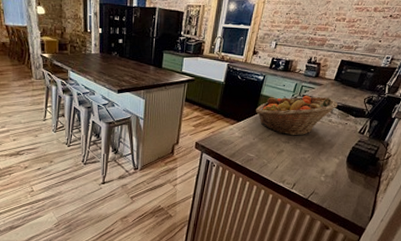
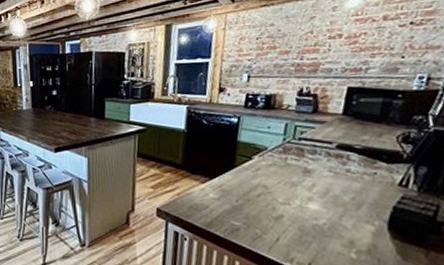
fruit basket: present [256,96,337,136] -> none [234,137,355,194]

